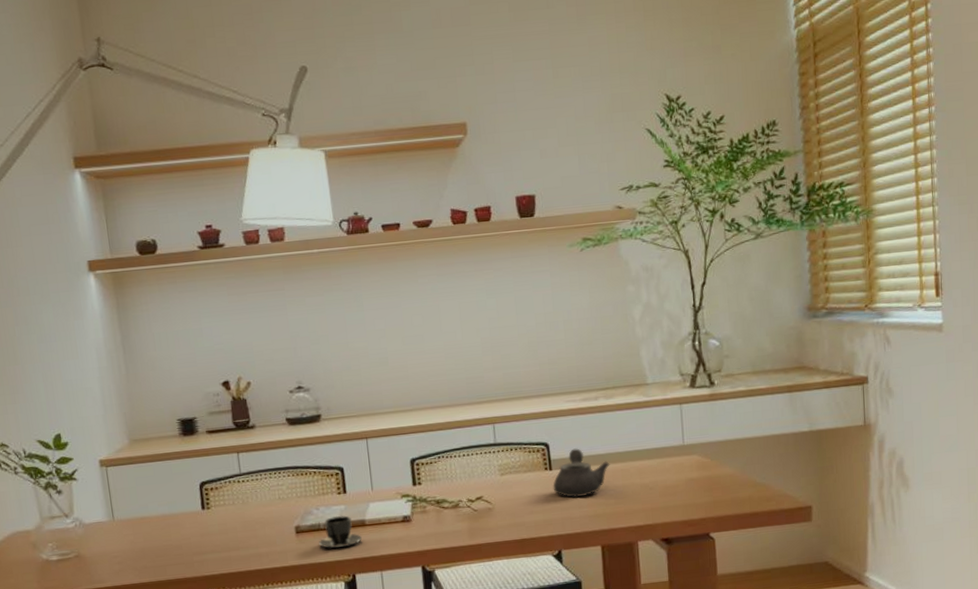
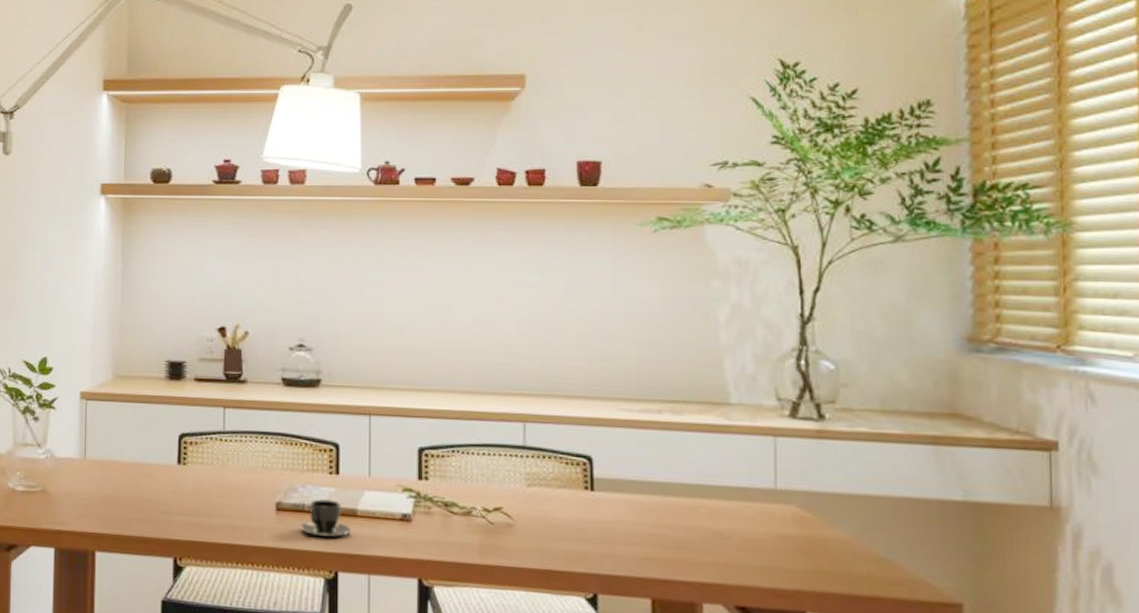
teapot: present [553,448,610,498] -> none [593,469,672,532]

